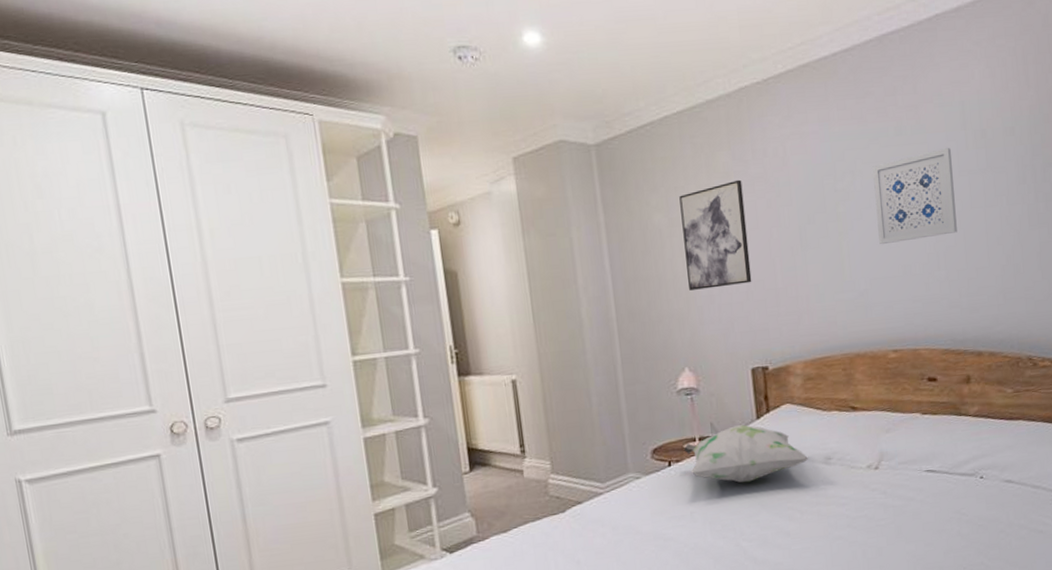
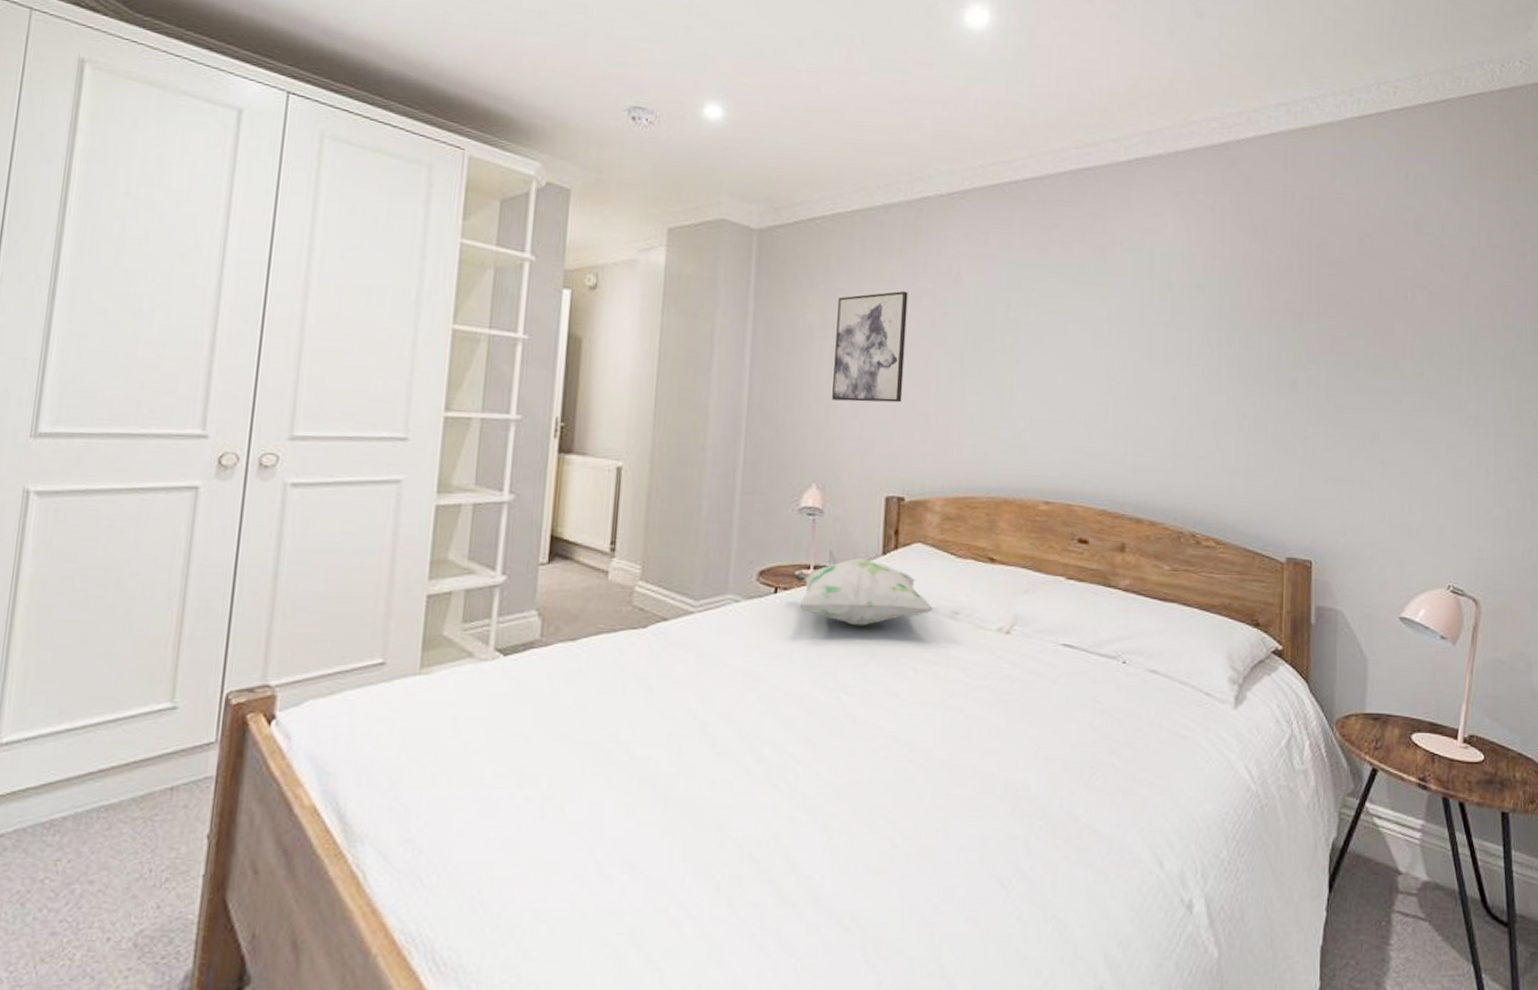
wall art: present [872,148,957,245] -> none [1046,294,1135,386]

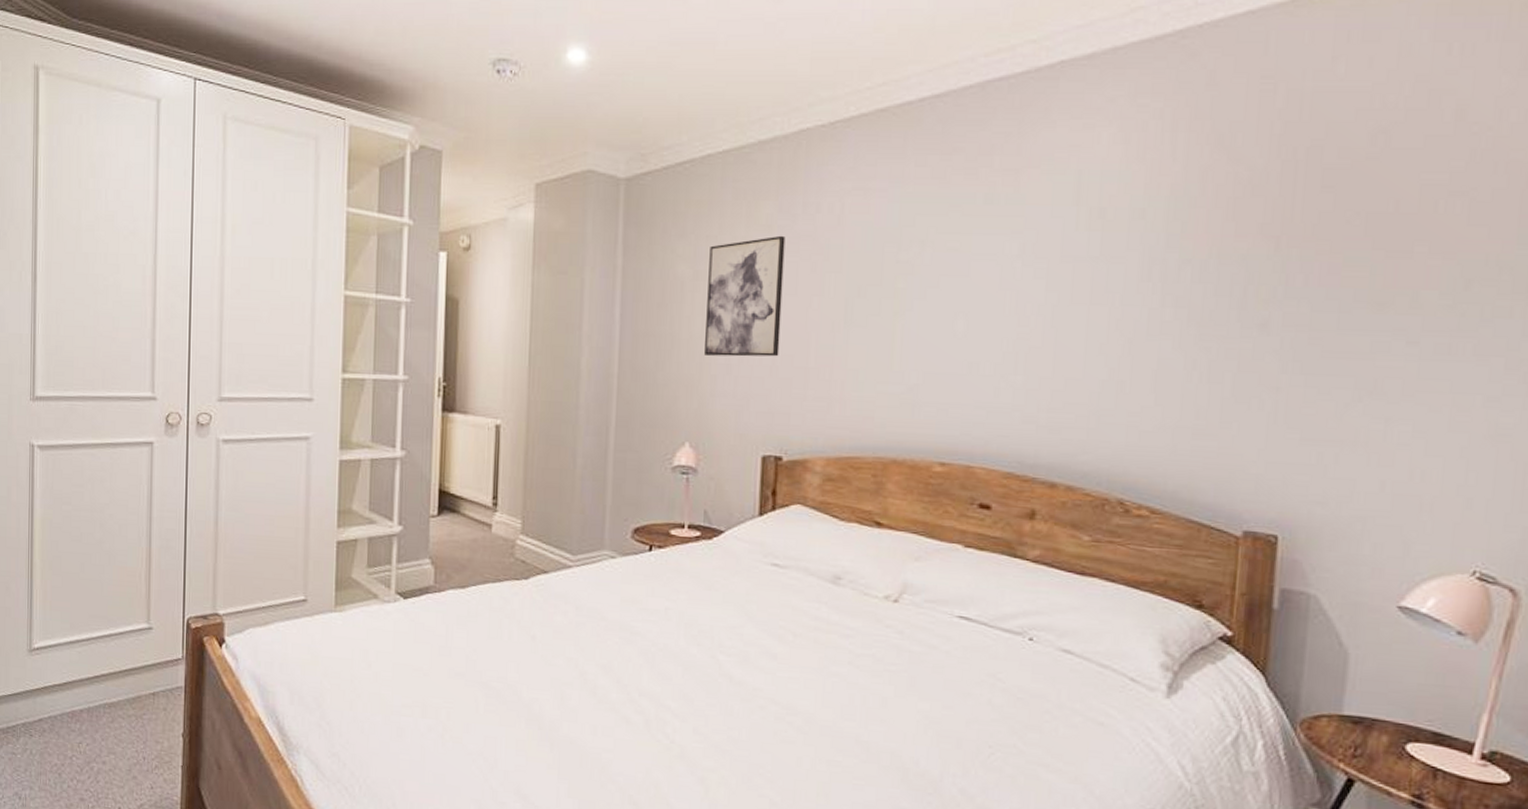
decorative pillow: present [794,558,934,626] -> none [668,518,814,587]

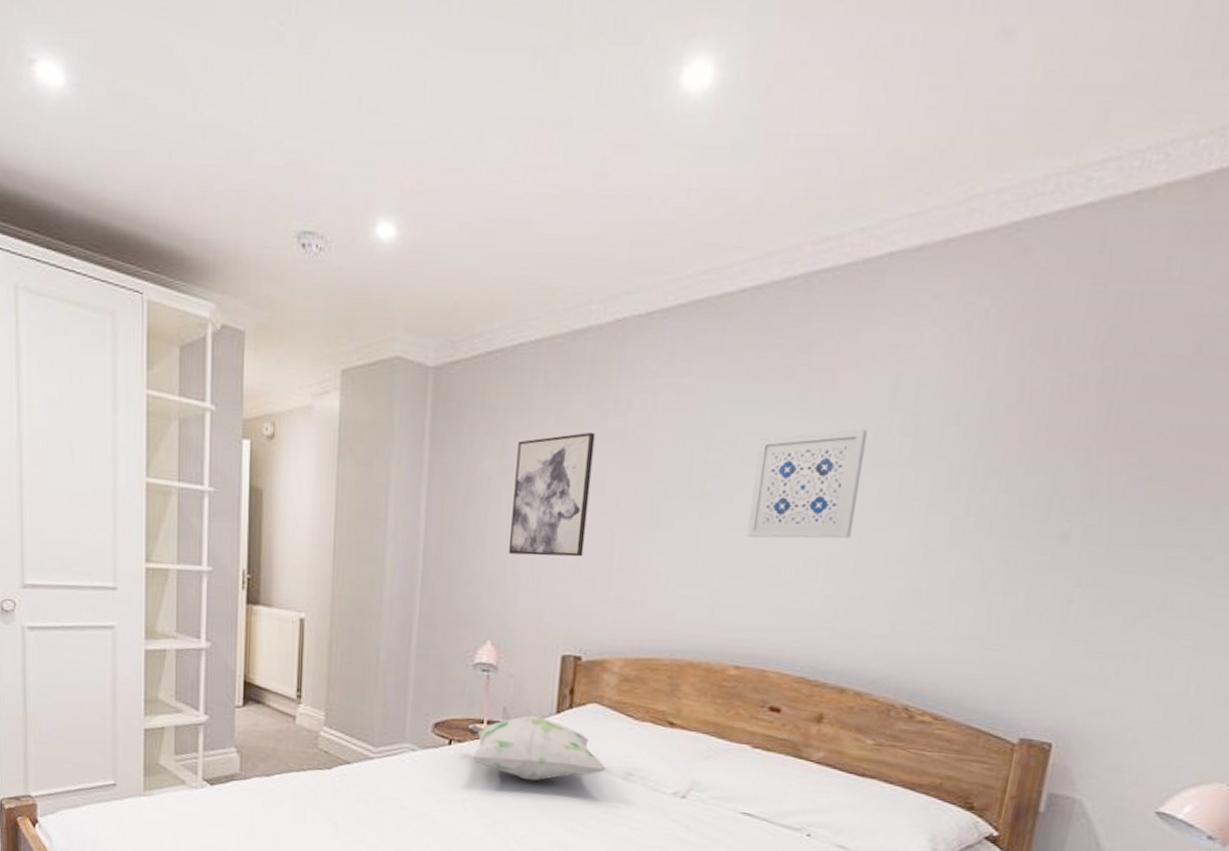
decorative pillow: none [668,518,814,587] -> present [468,715,607,781]
wall art: none [943,226,1055,334] -> present [747,429,868,539]

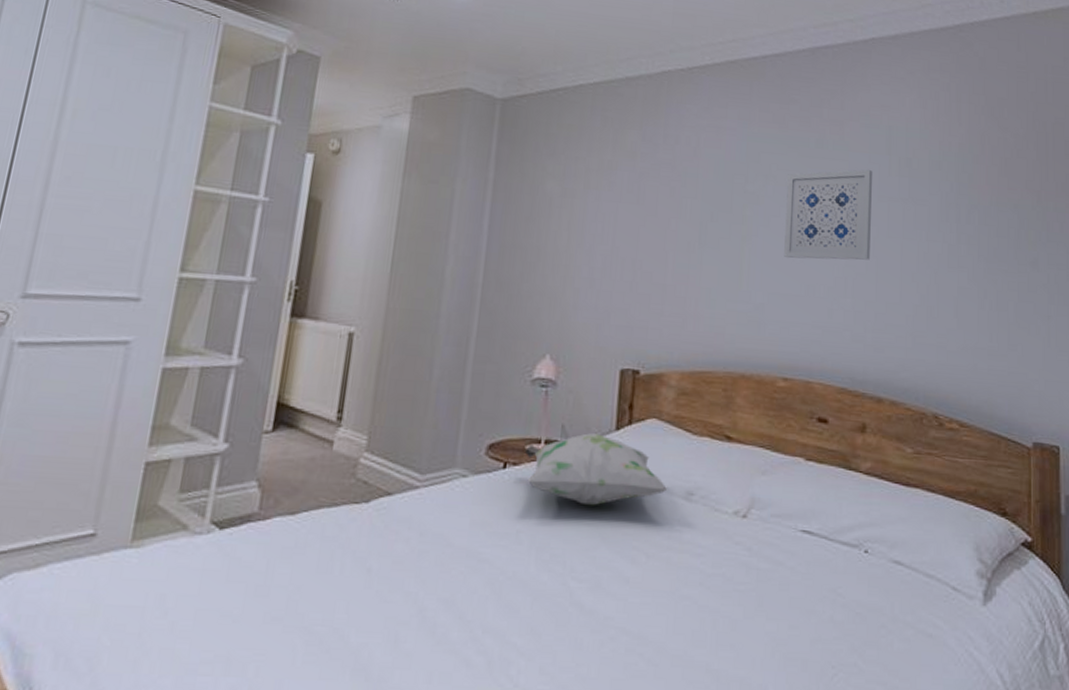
wall art: present [509,432,595,557] -> none [569,161,648,273]

